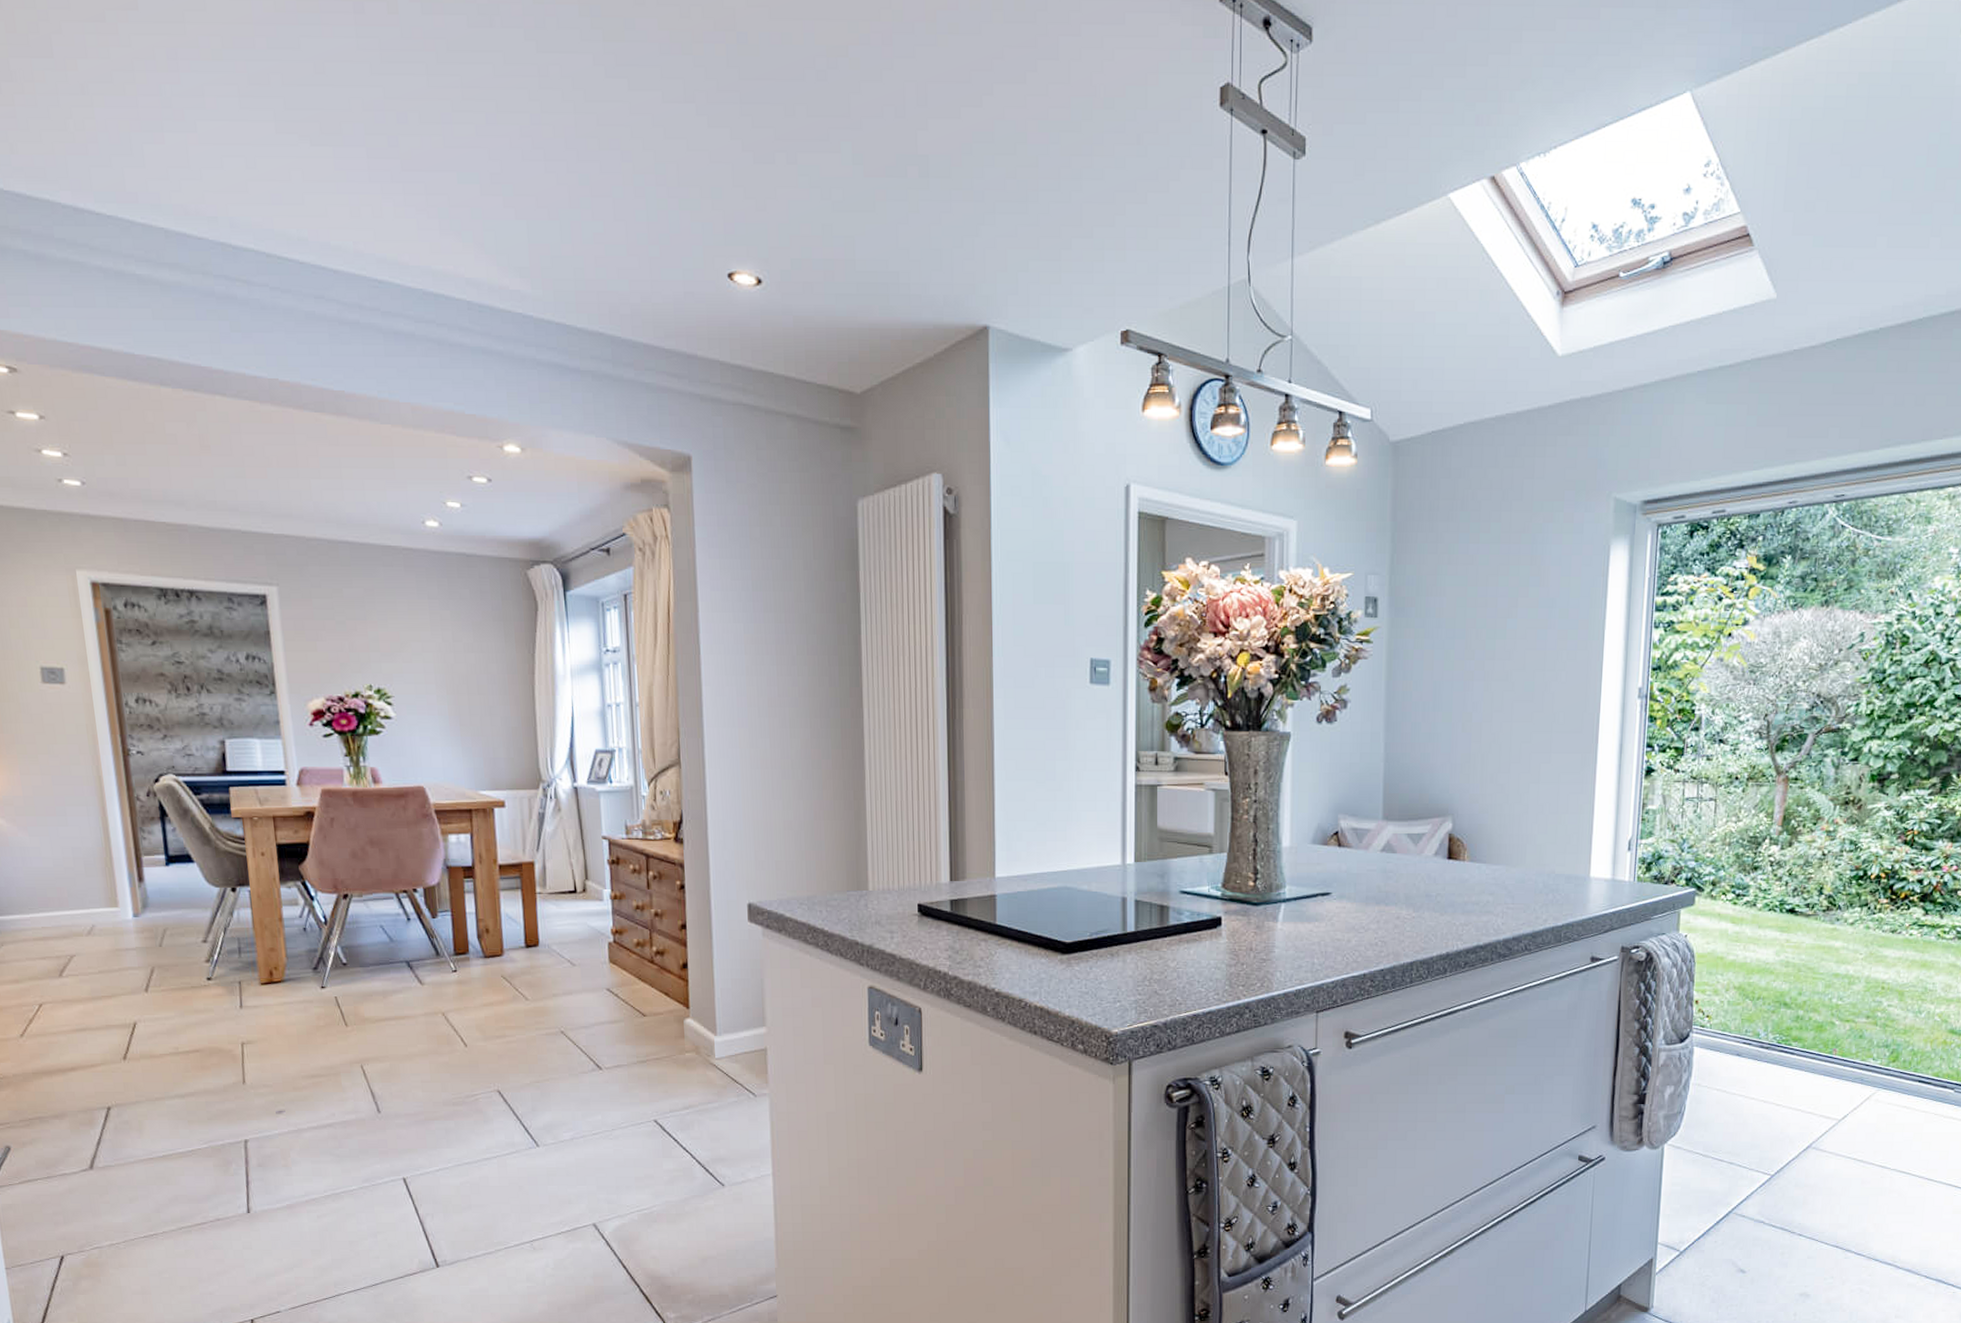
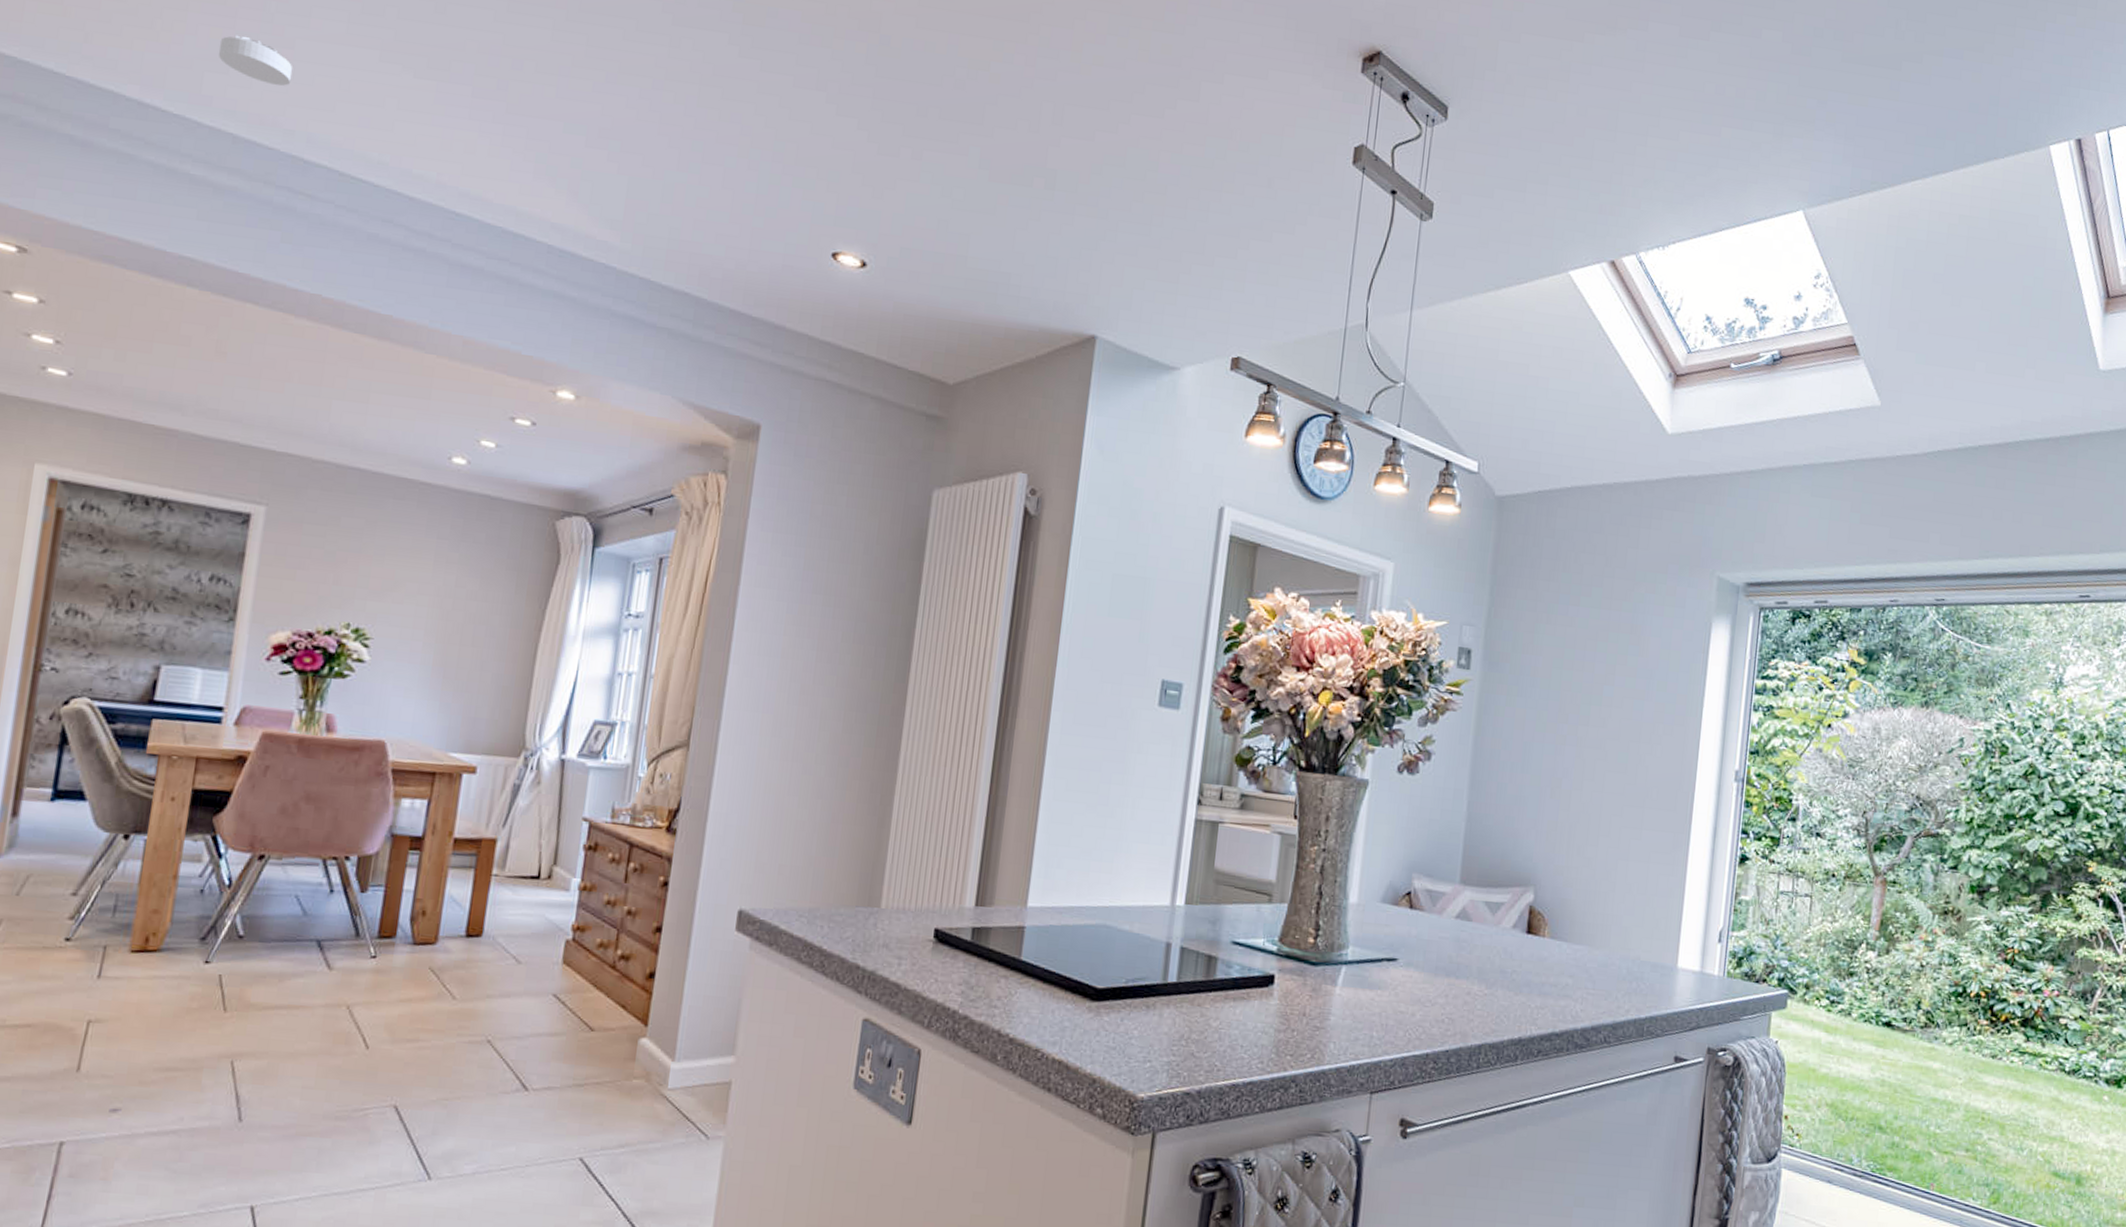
smoke detector: none [129,125,203,172] -> present [218,35,293,86]

